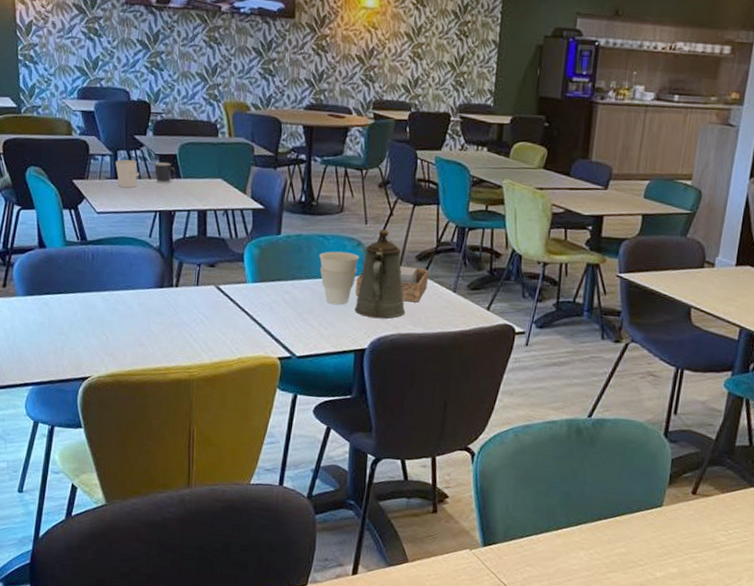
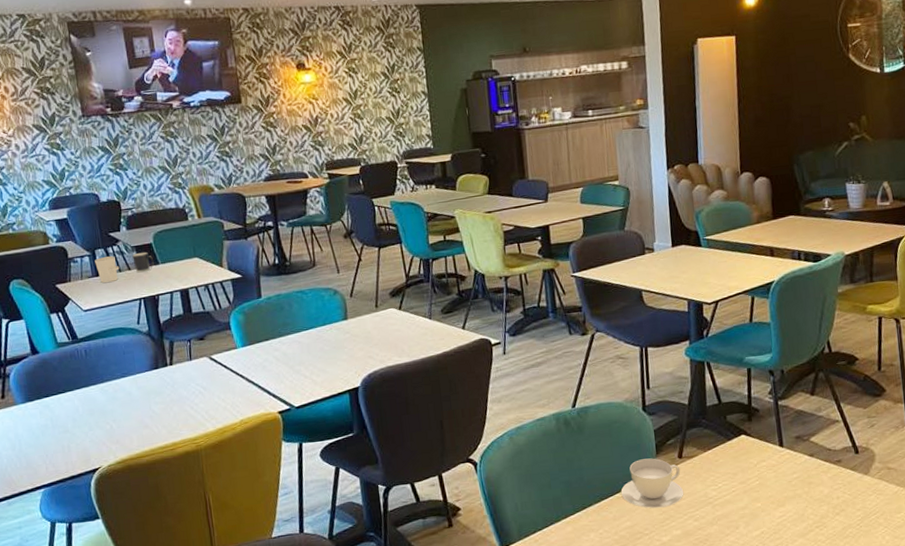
cup: present [319,251,359,306] -> none [300,301,338,353]
coffee pot: present [355,228,406,319] -> none [342,274,389,357]
napkin holder: present [356,265,429,303] -> none [339,303,405,340]
teacup: none [621,486,692,542] -> present [621,458,684,509]

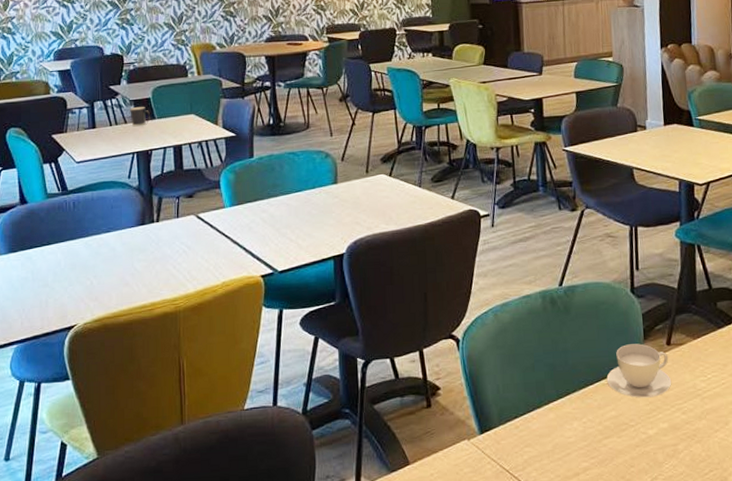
cup: present [94,256,120,284] -> none [92,109,116,136]

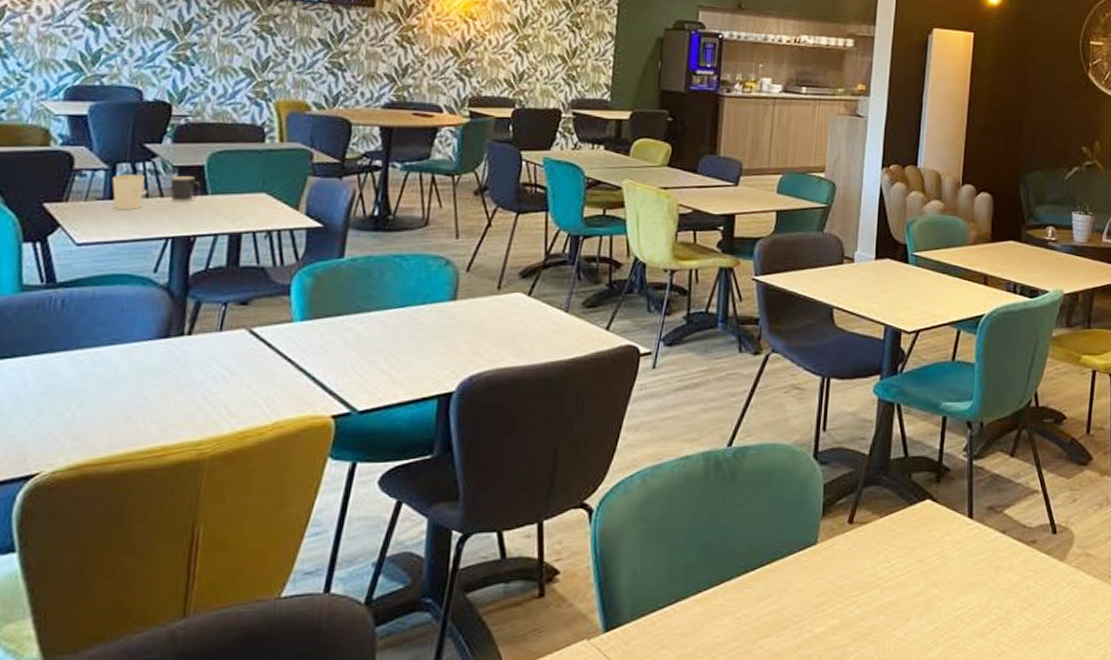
cup: none [92,109,116,136] -> present [111,174,148,211]
teacup: present [606,343,672,398] -> none [771,520,849,588]

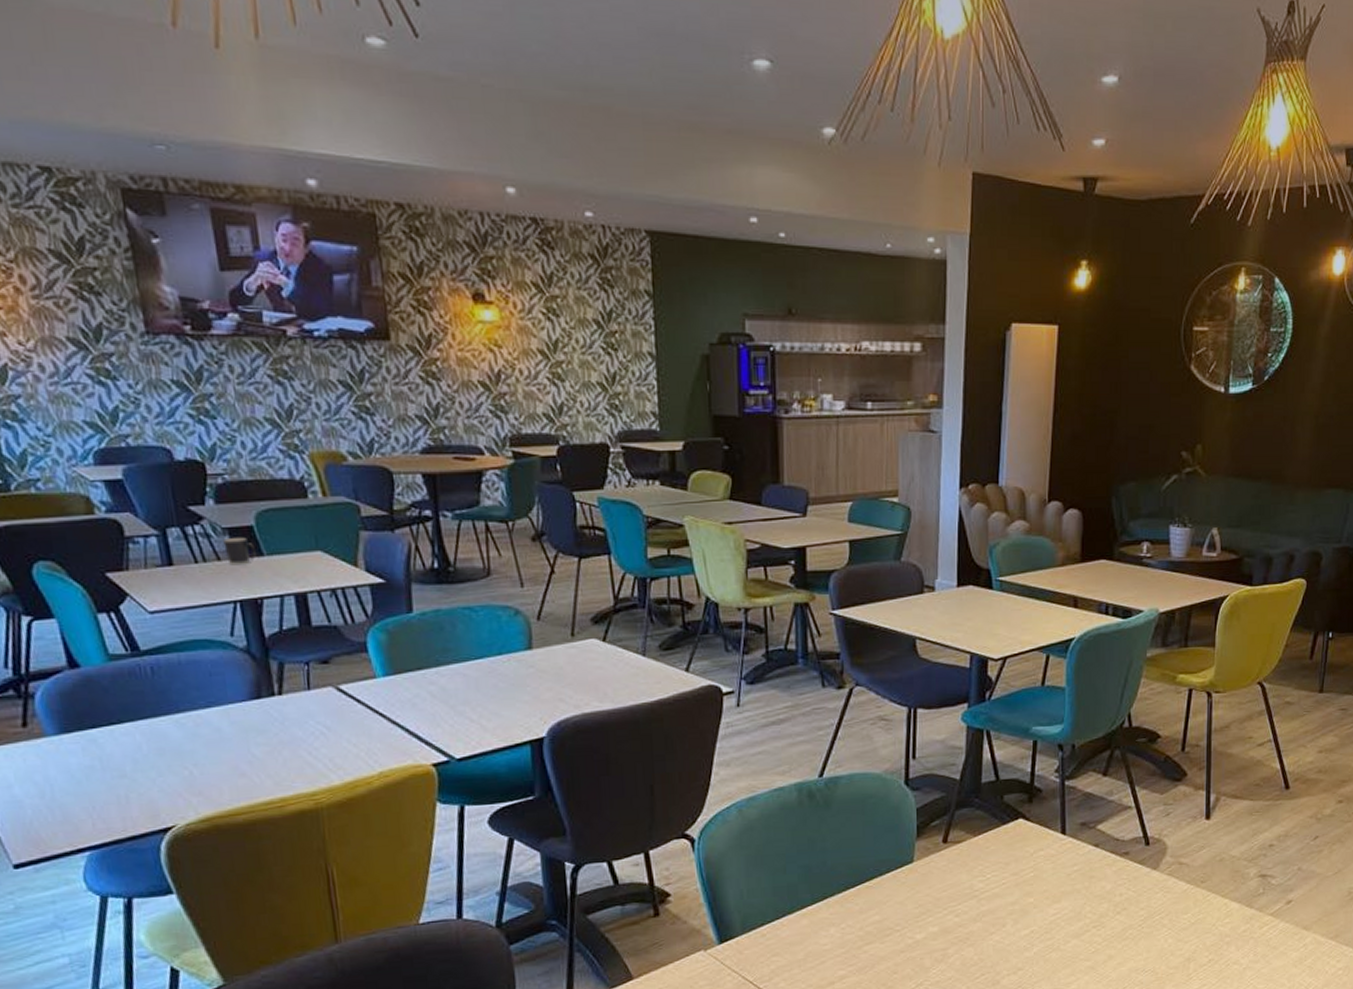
cup: present [111,174,148,211] -> none [165,539,204,577]

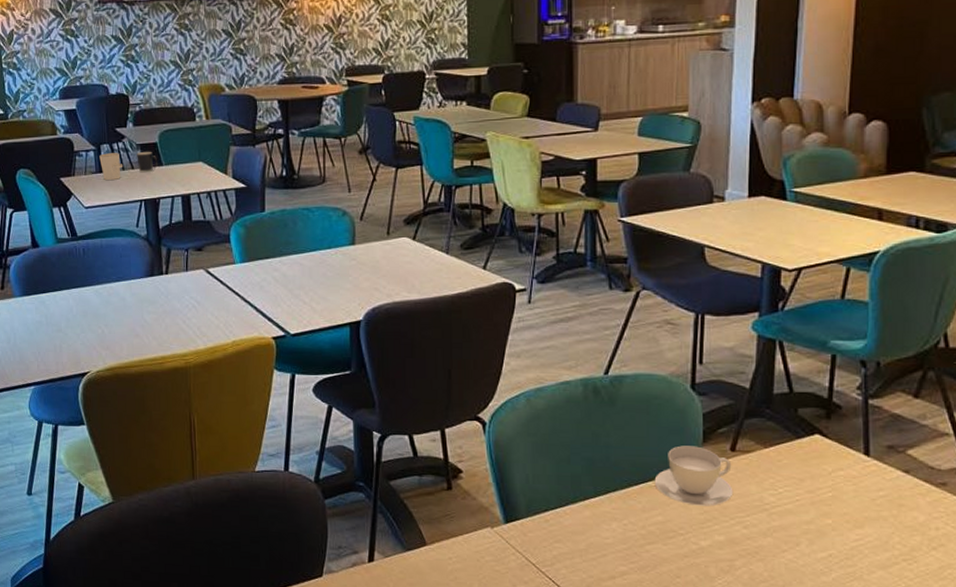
cup: none [165,539,204,577] -> present [99,153,123,181]
teacup: none [871,841,946,901] -> present [654,445,734,506]

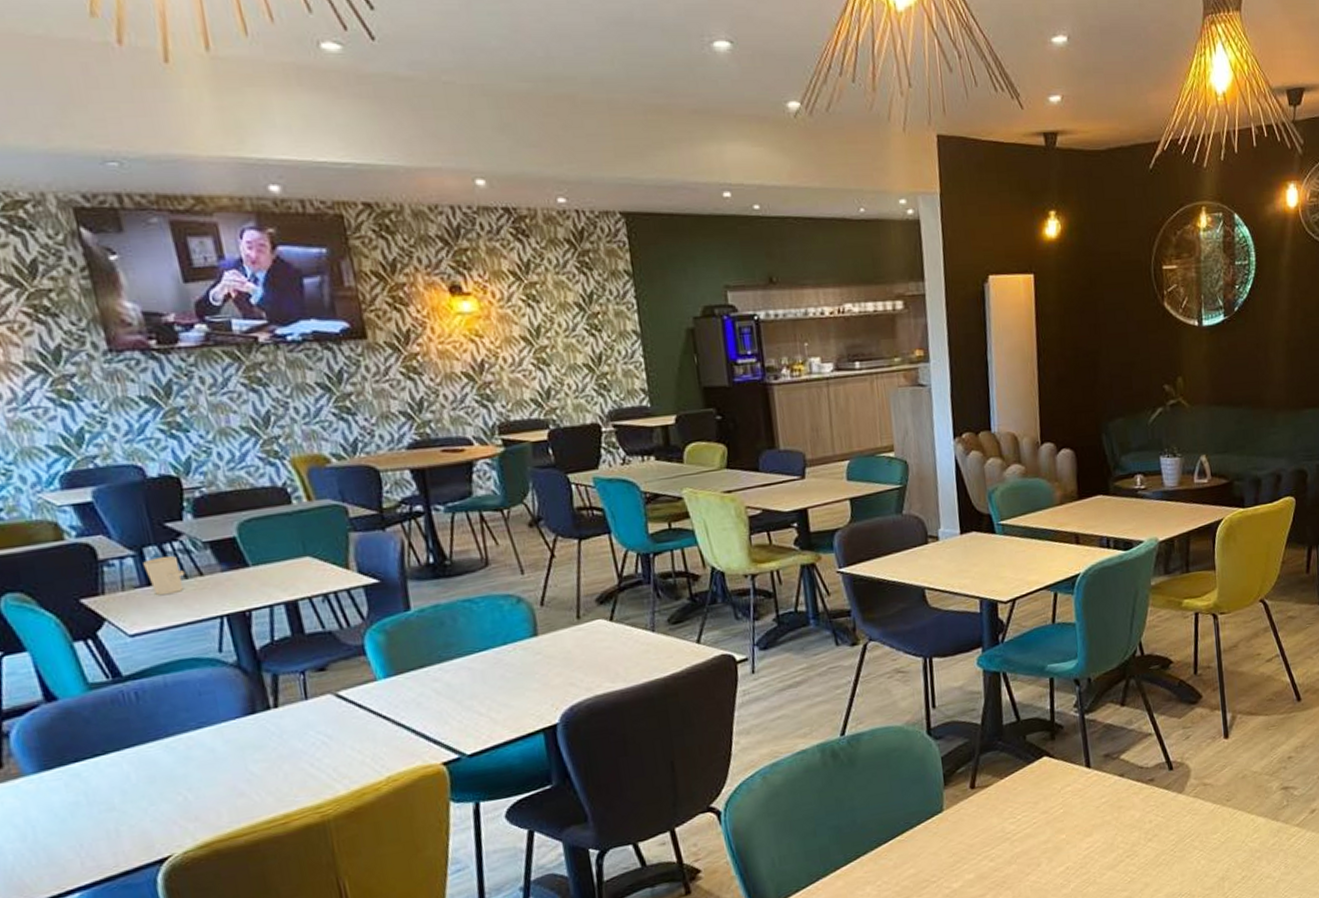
mug: present [136,151,158,173] -> none [204,549,241,580]
teacup: present [654,445,734,506] -> none [902,790,978,851]

